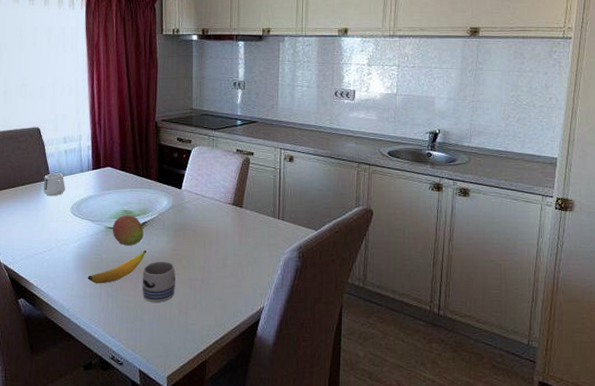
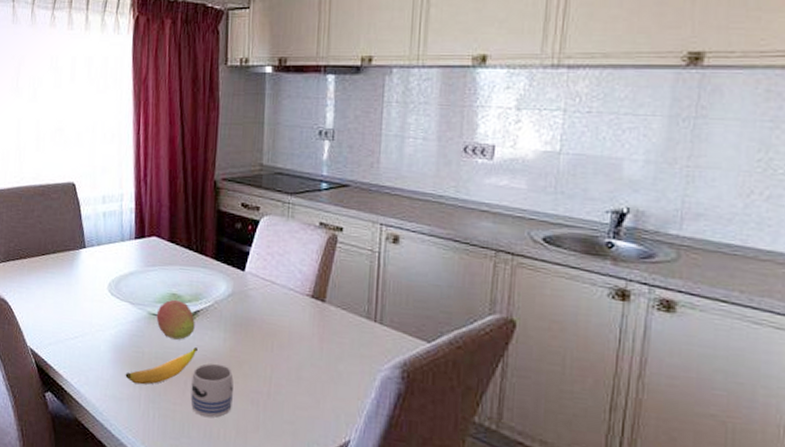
mug: present [43,173,65,196] -> none [77,240,103,269]

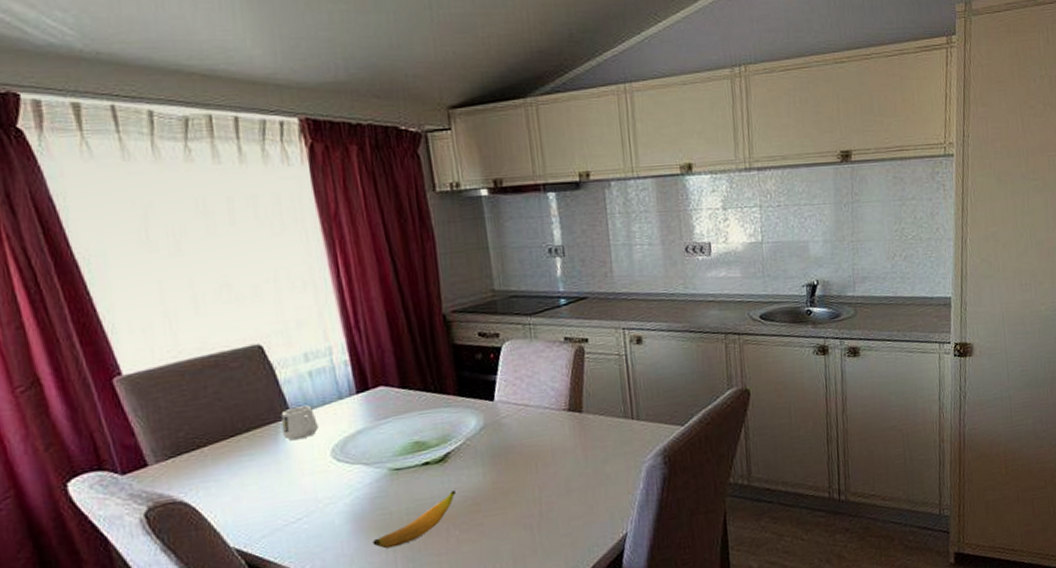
mug: none [77,240,103,269] -> present [281,405,319,441]
fruit: present [156,299,195,340] -> none [399,447,448,490]
mug: present [191,363,234,417] -> none [454,499,504,558]

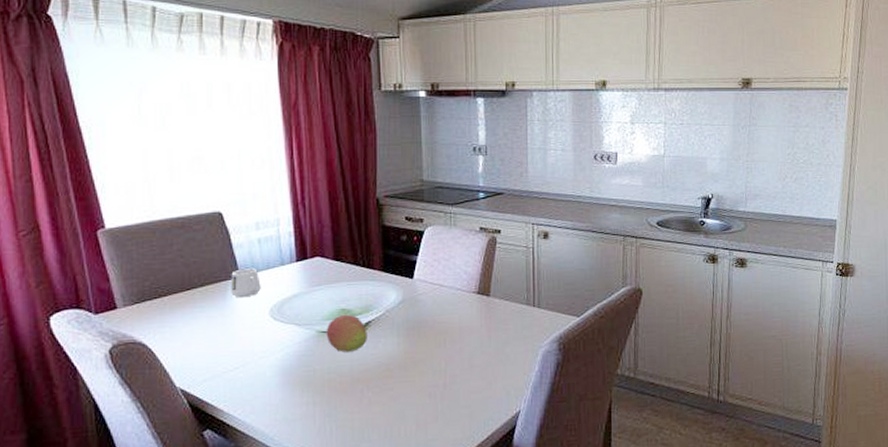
banana: present [372,491,456,549] -> none [296,356,372,402]
fruit: none [399,447,448,490] -> present [326,314,367,352]

